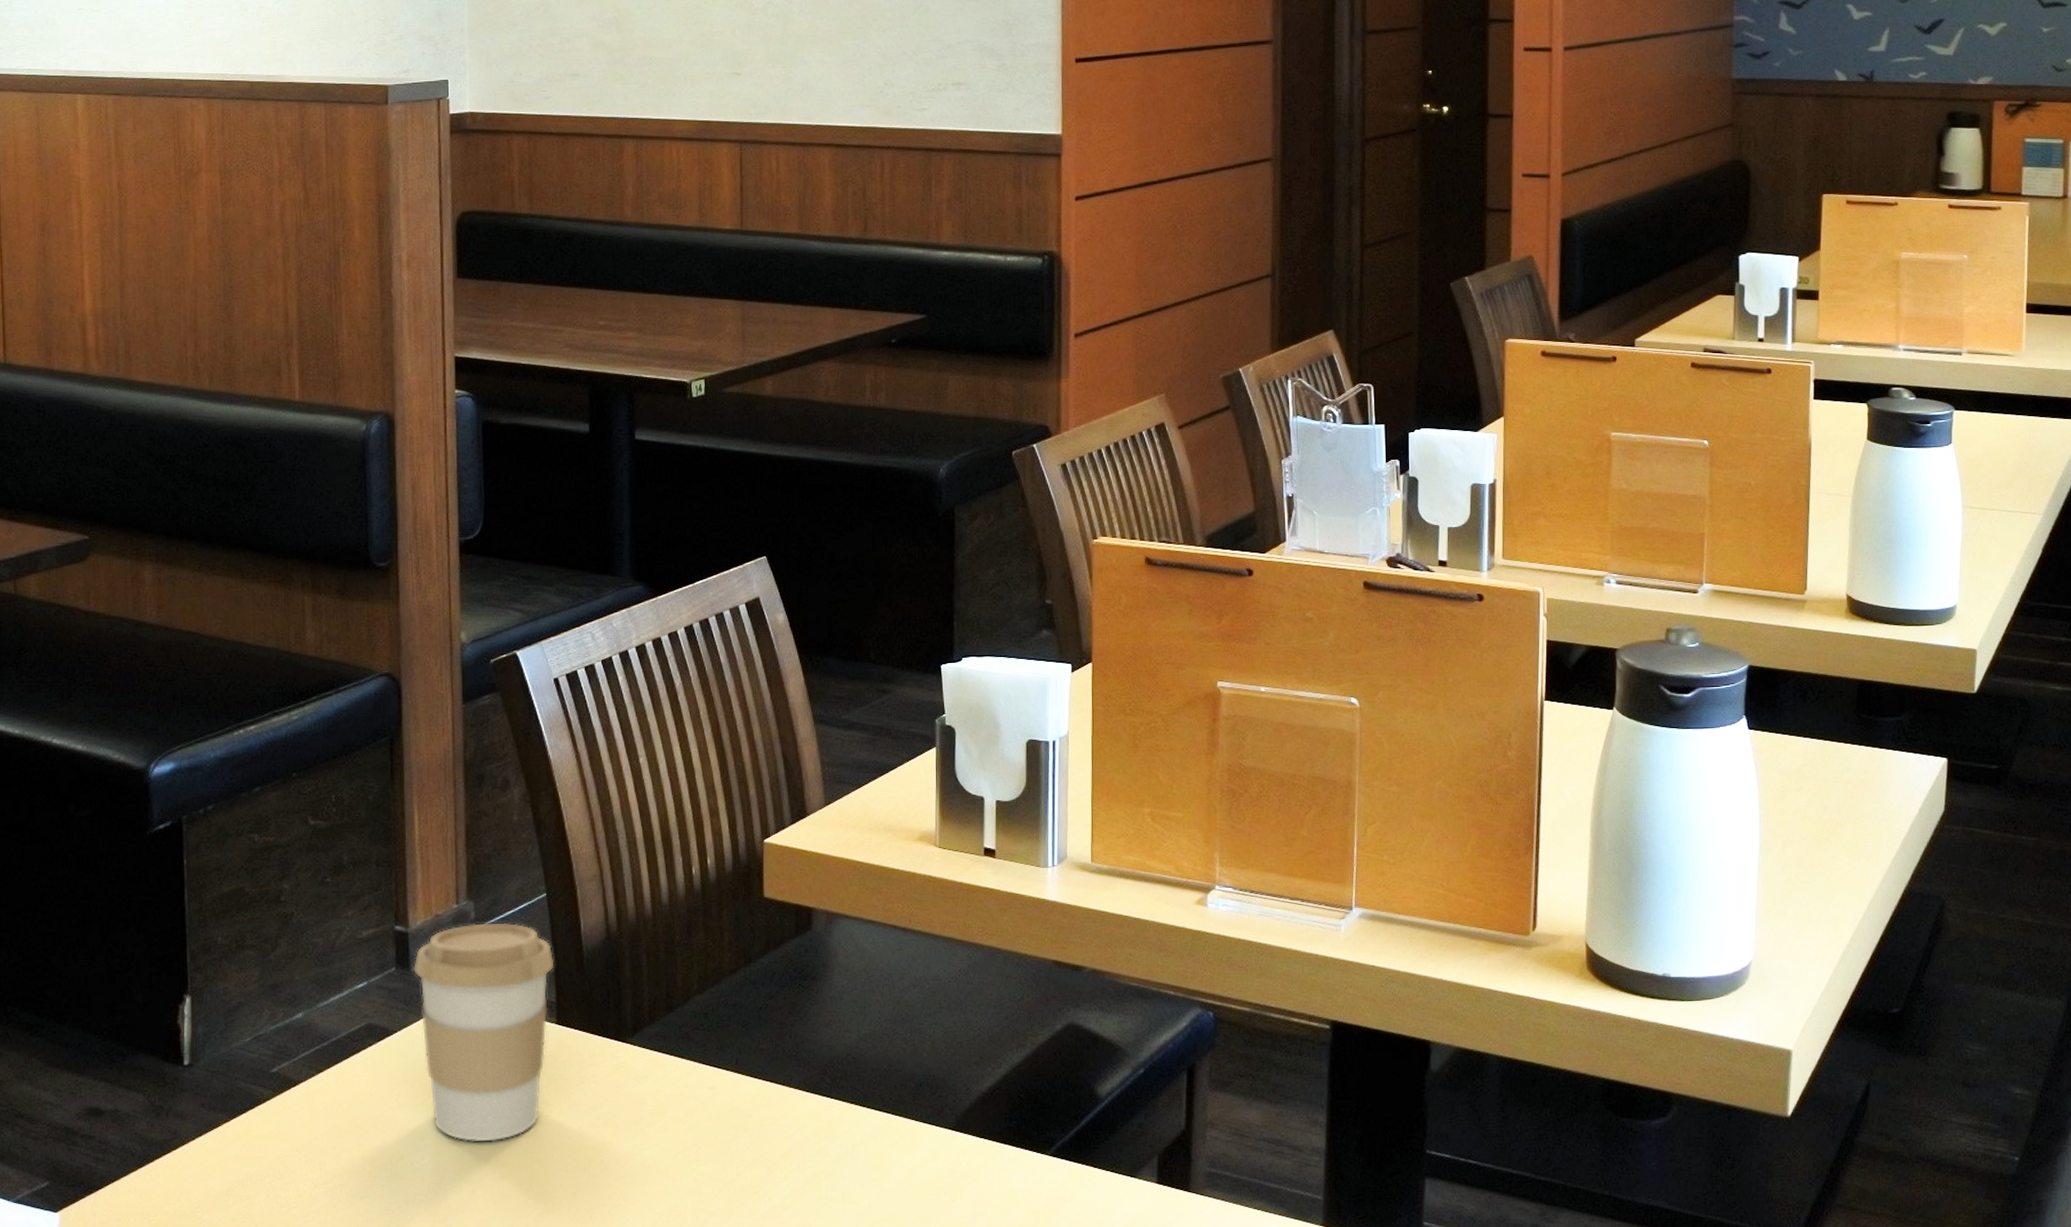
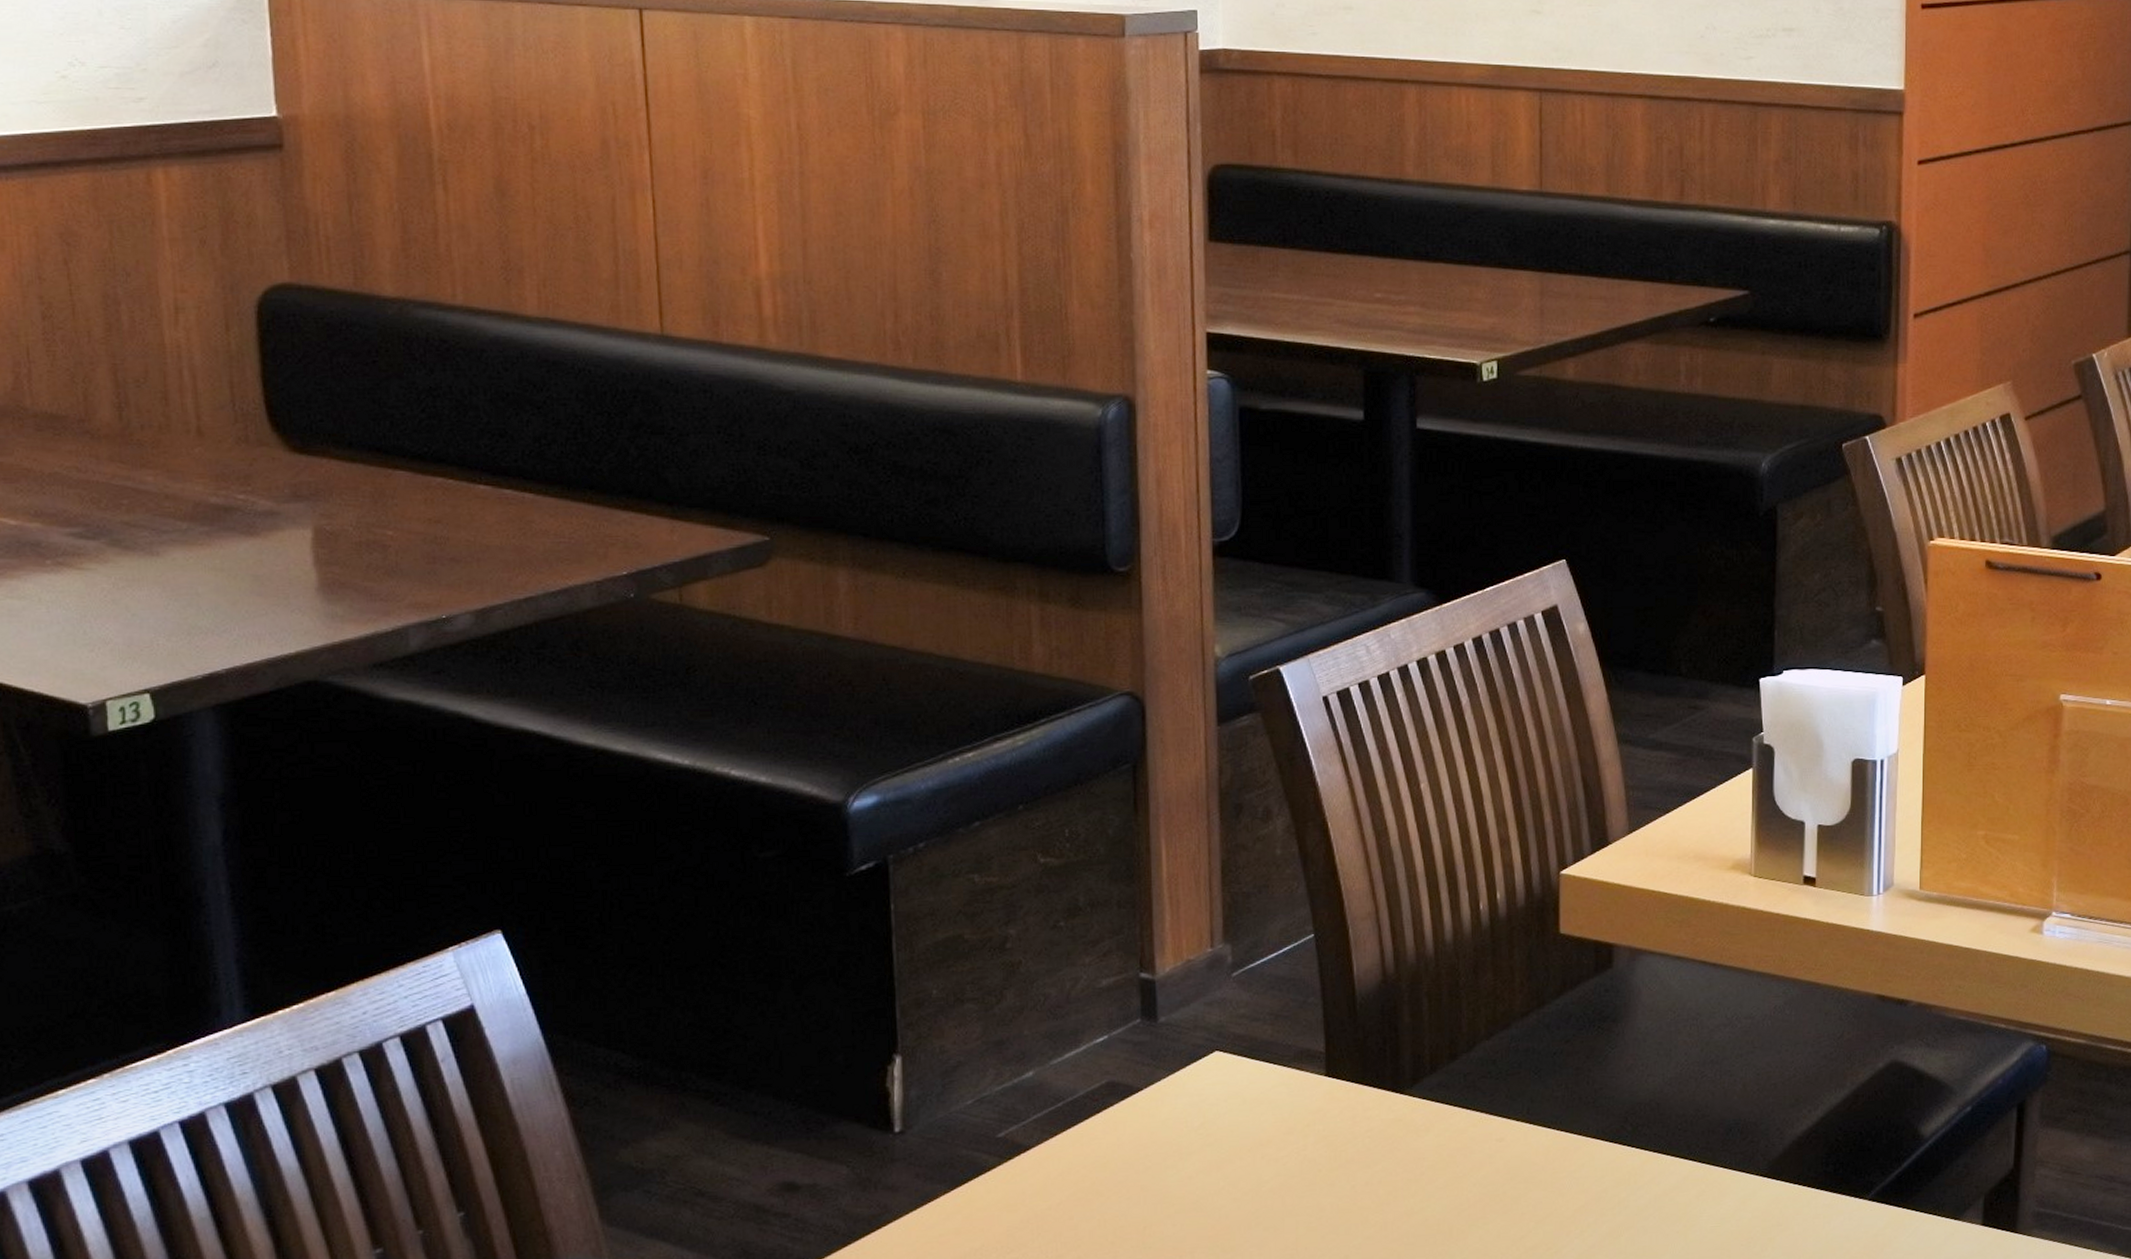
coffee cup: present [414,922,555,1142] -> none [1162,966,1323,1207]

